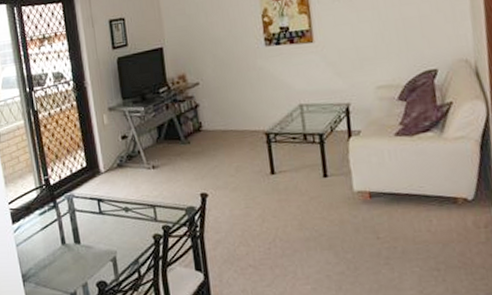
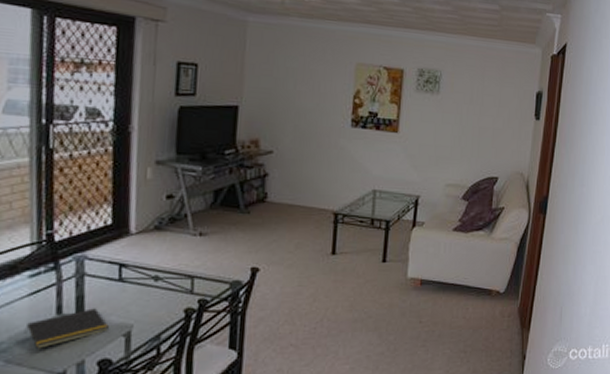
notepad: none [43,238,99,273] -> present [24,308,109,349]

